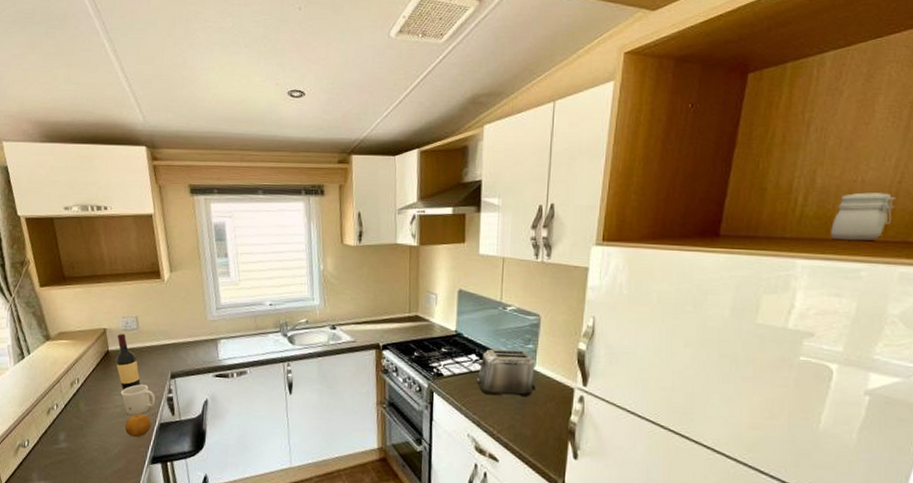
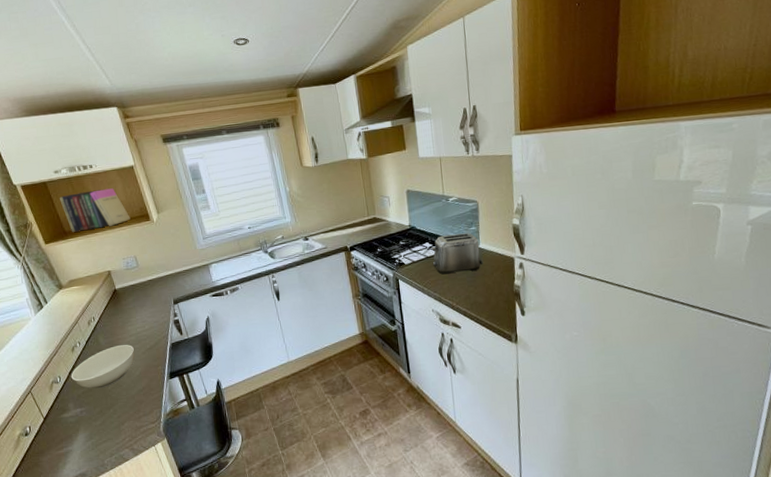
bowl: none [41,415,117,462] -> present [71,344,135,389]
books: none [65,235,139,279] -> present [60,188,131,232]
wine bottle: present [116,333,141,391] -> none [121,272,149,321]
mug: present [120,384,156,416] -> none [132,313,165,341]
fruit: present [124,413,152,438] -> none [141,338,164,359]
jar: present [831,192,897,241] -> none [704,56,754,101]

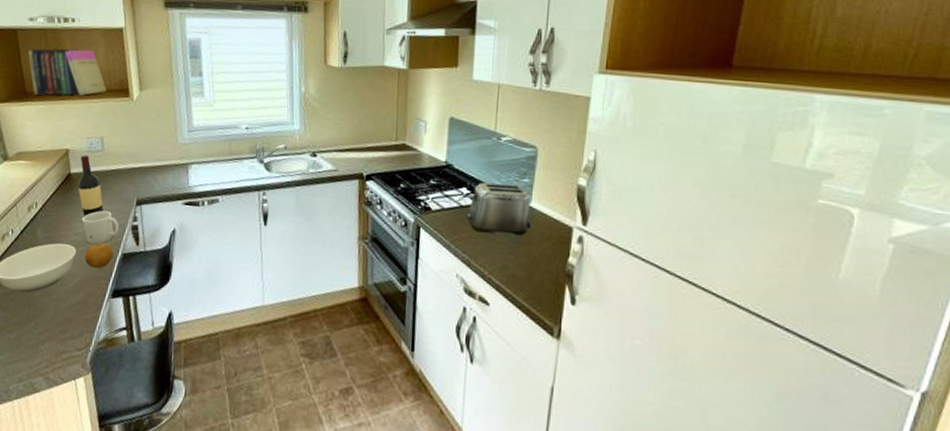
wine bottle: none [121,272,149,321] -> present [77,154,104,217]
mug: none [132,313,165,341] -> present [81,210,120,245]
fruit: none [141,338,164,359] -> present [84,242,114,269]

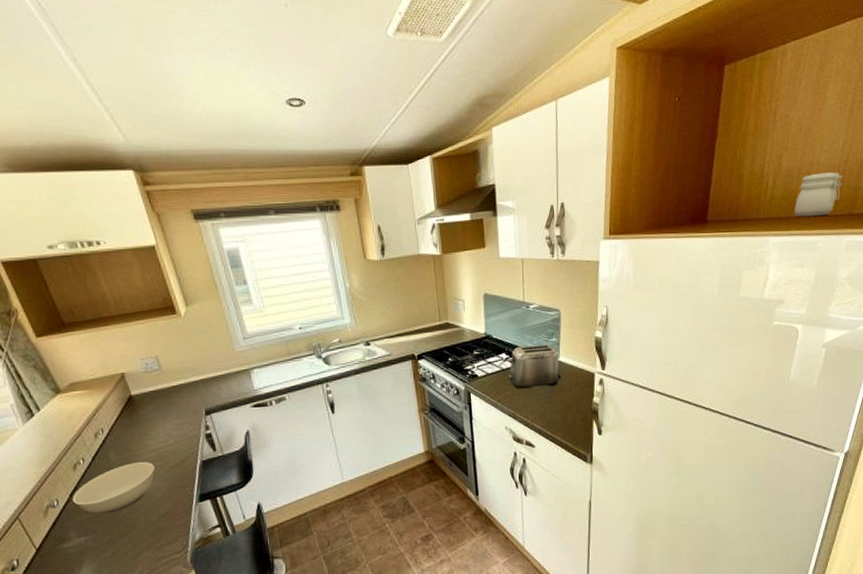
books: present [28,49,107,96] -> none [56,272,151,324]
wine bottle: present [77,154,104,217] -> none [138,375,173,434]
mug: present [81,210,120,245] -> none [152,425,194,458]
fruit: present [84,242,114,269] -> none [163,454,193,479]
jar: none [852,24,923,77] -> present [795,172,844,217]

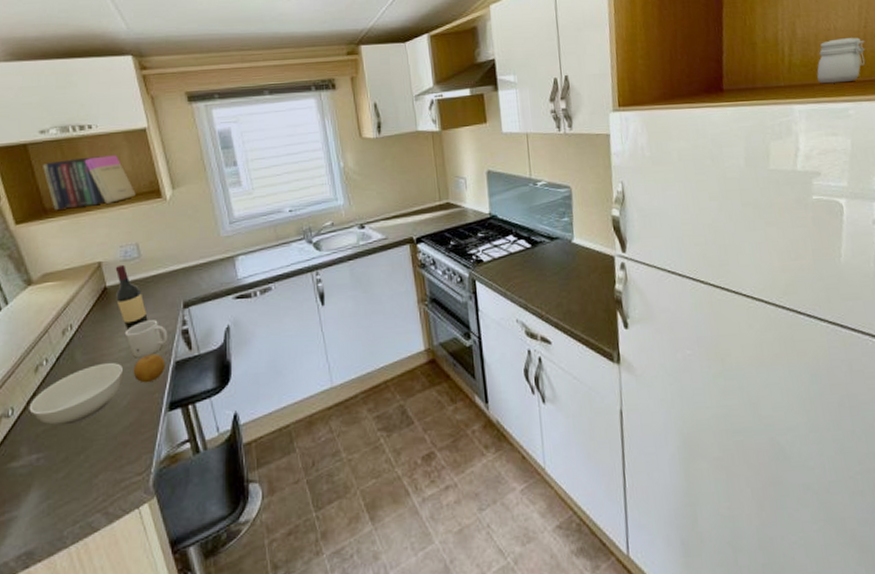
books: none [56,272,151,324] -> present [43,155,136,210]
wine bottle: none [138,375,173,434] -> present [115,264,148,331]
mug: none [152,425,194,458] -> present [124,320,168,359]
fruit: none [163,454,193,479] -> present [133,354,165,383]
toaster: present [508,344,562,389] -> none [516,224,578,276]

